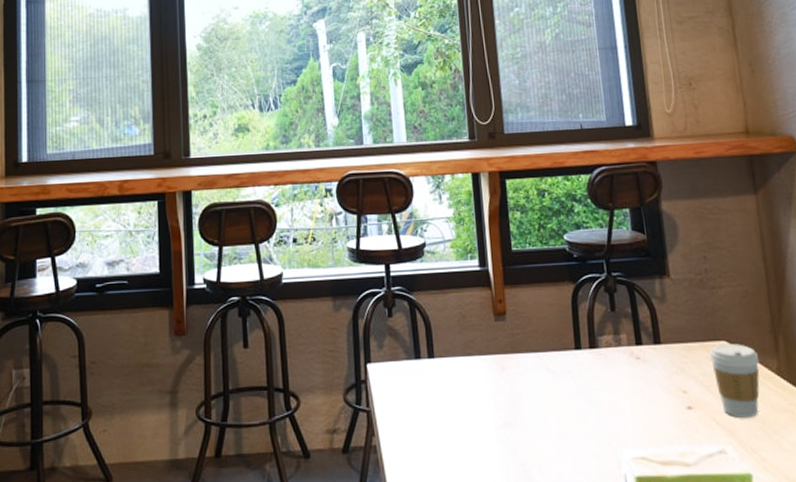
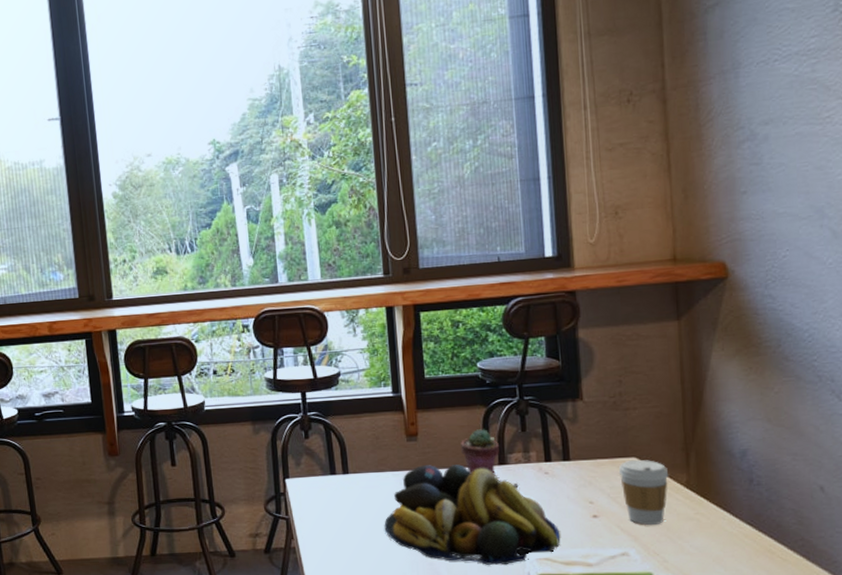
fruit bowl: none [472,348,656,466] -> present [384,464,560,565]
potted succulent: none [549,308,590,360] -> present [460,429,500,475]

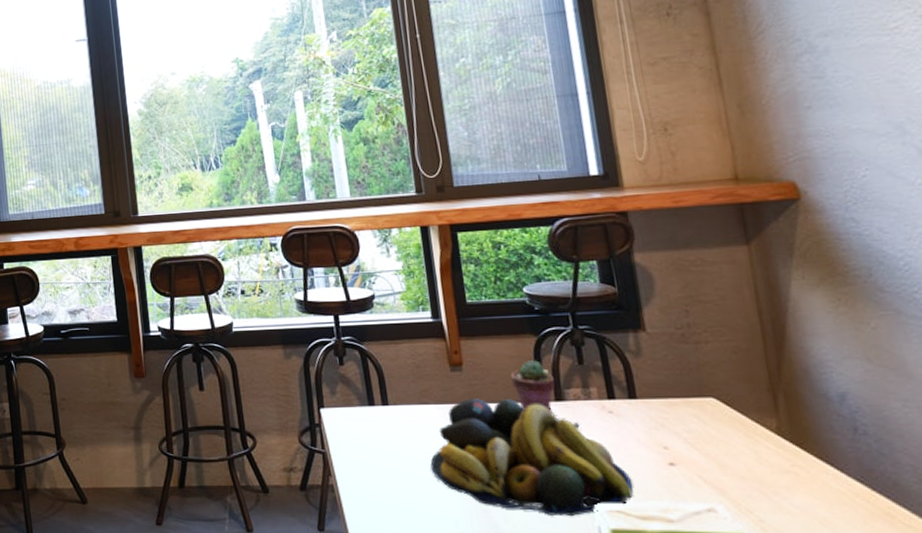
coffee cup: present [618,459,669,526] -> none [694,400,756,478]

